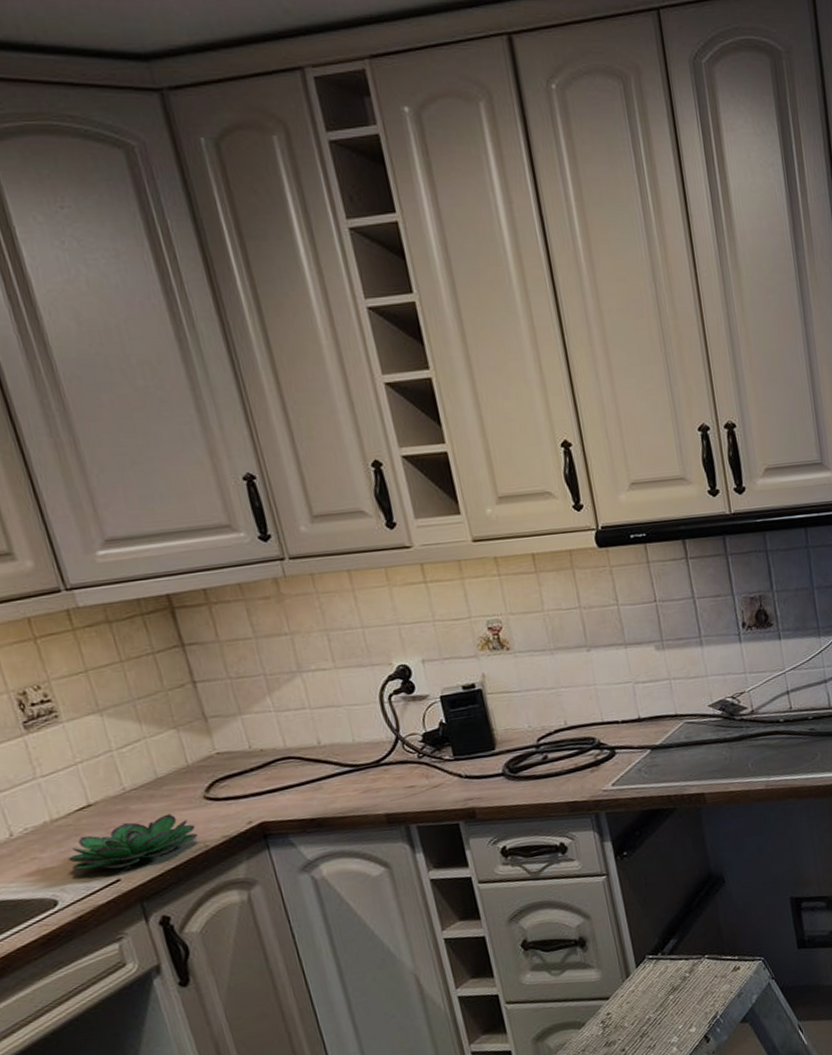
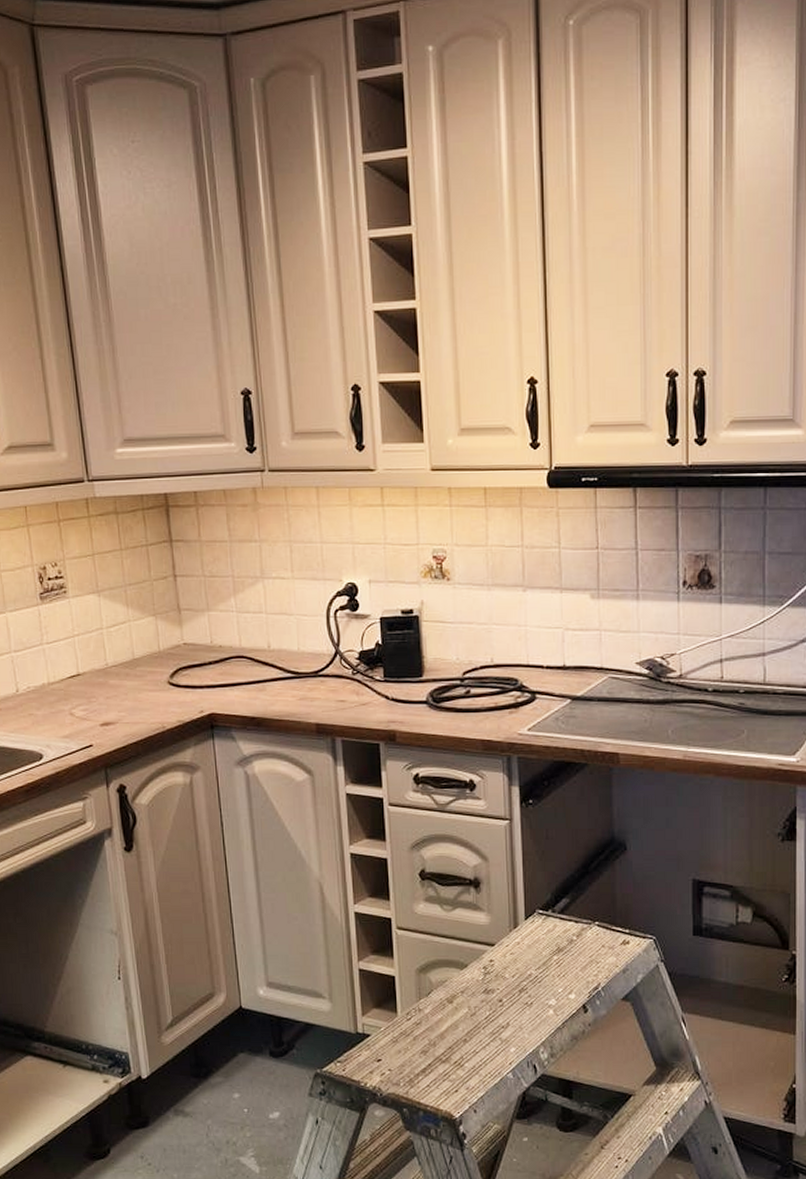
succulent plant: present [68,813,198,871] -> none [56,692,158,735]

